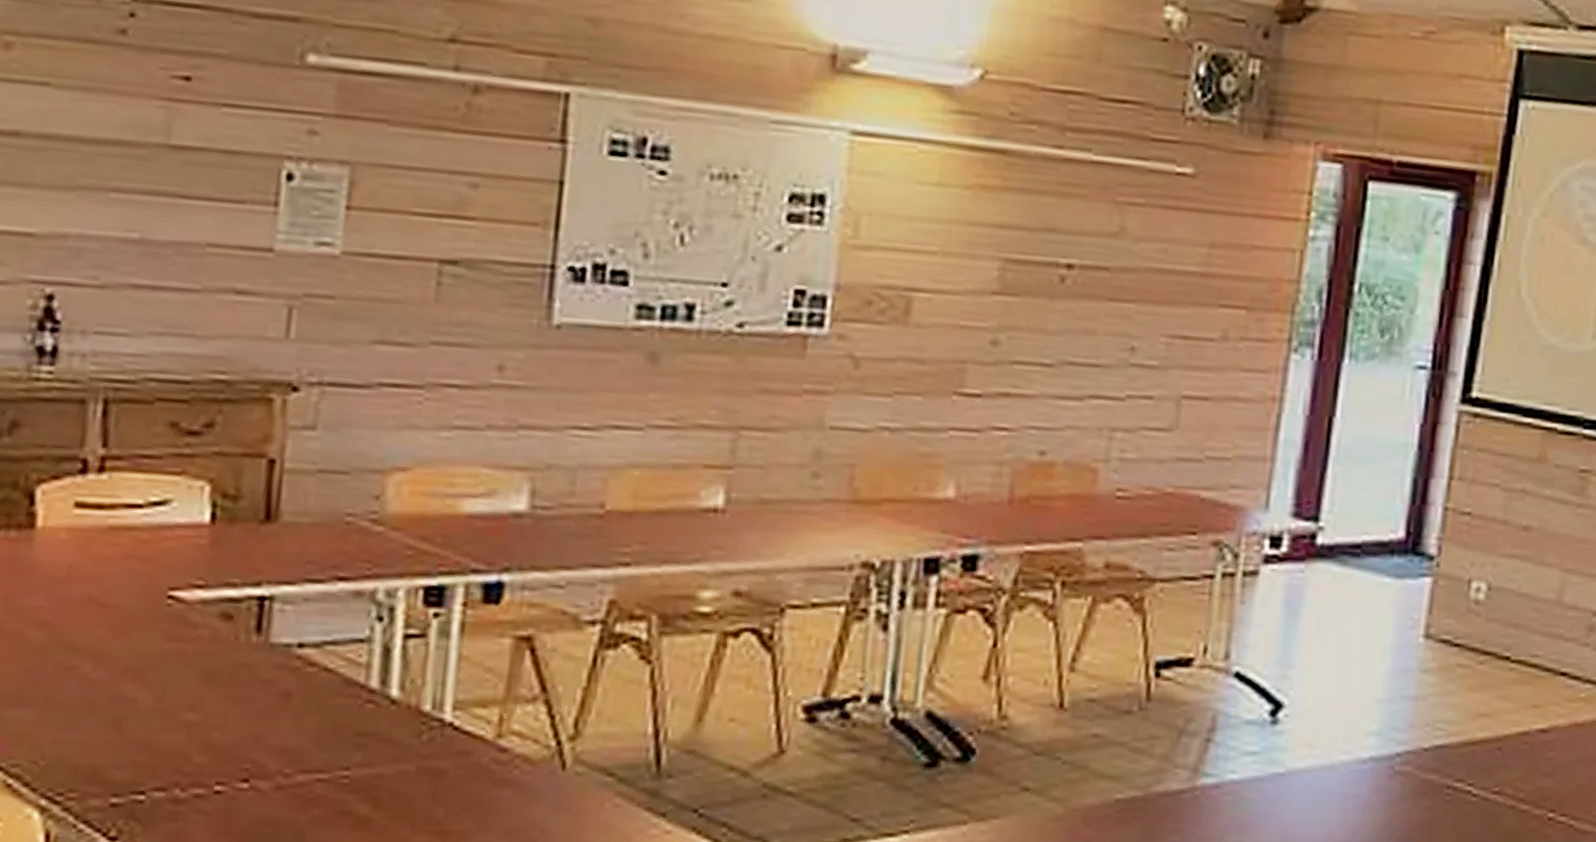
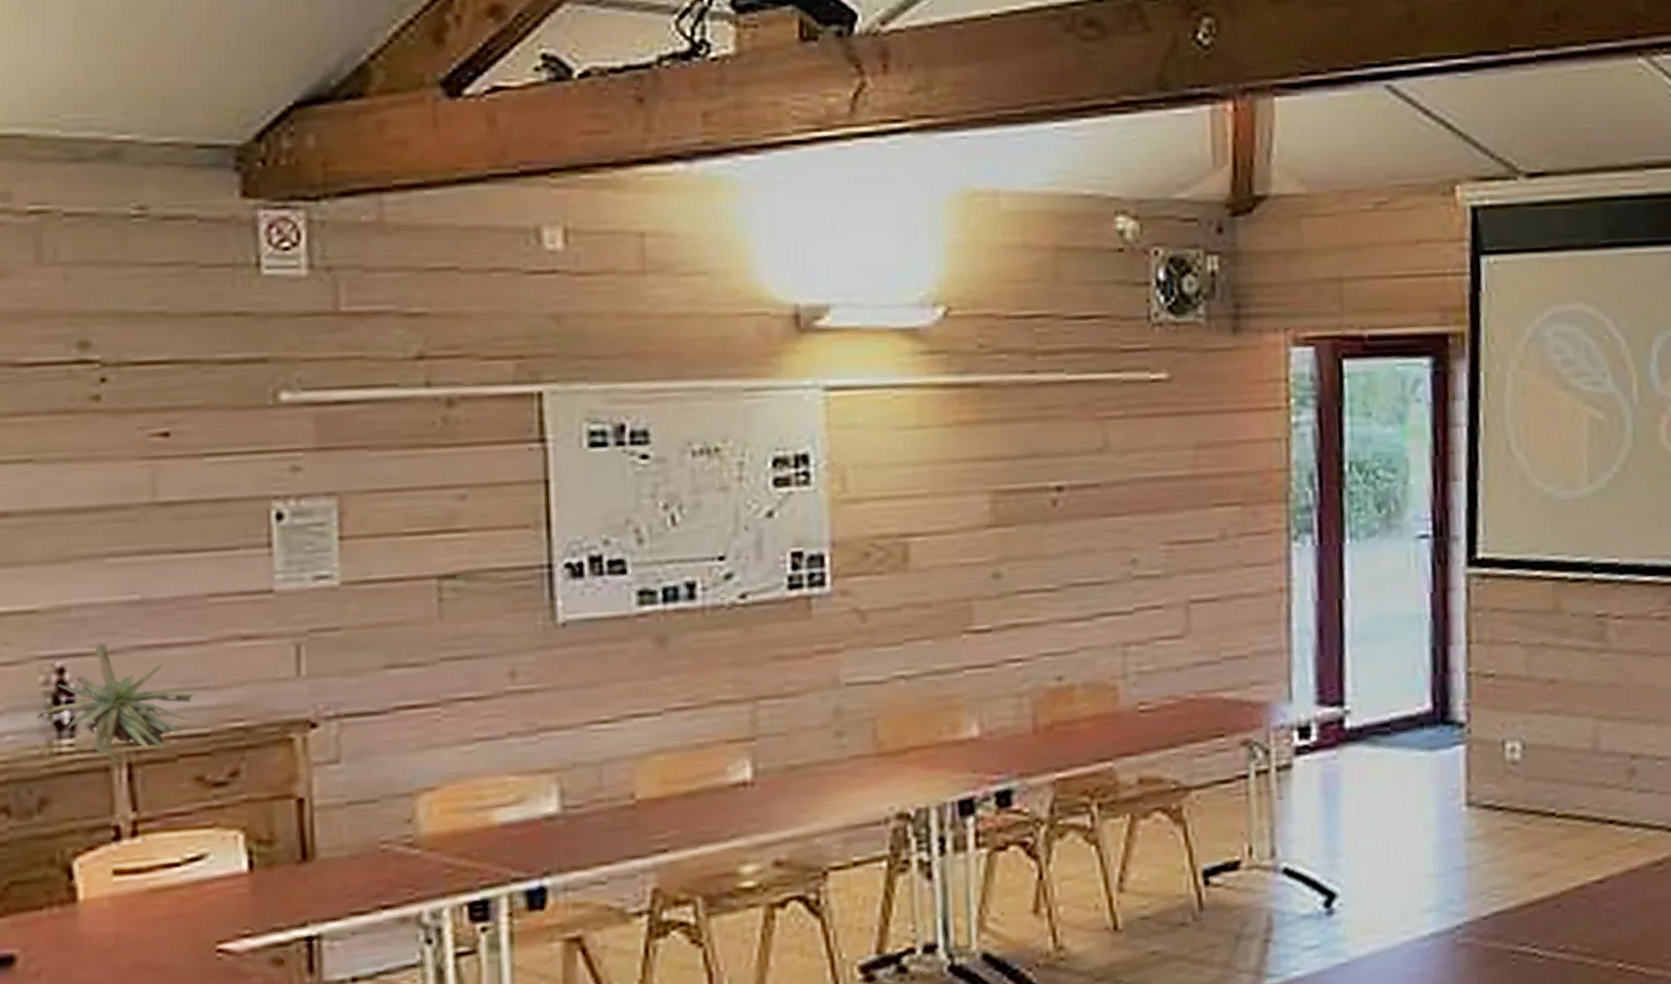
plant: none [18,277,181,398] -> present [36,644,195,764]

